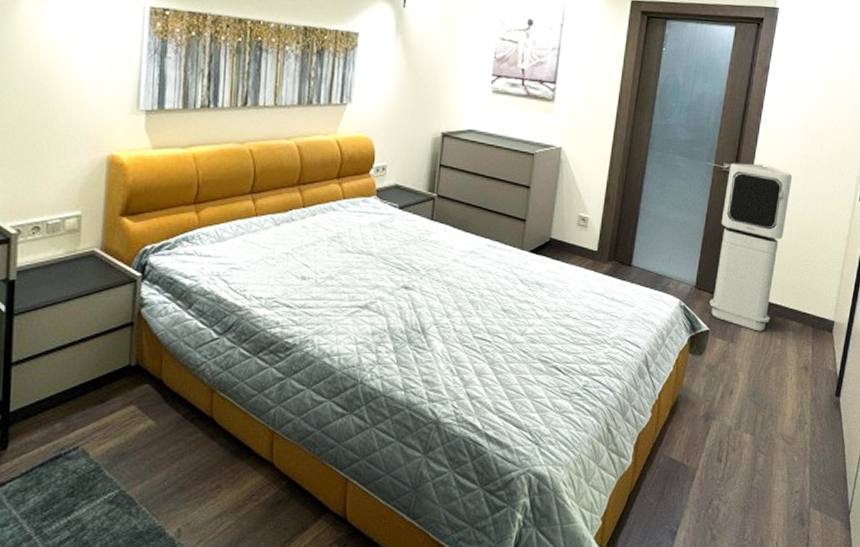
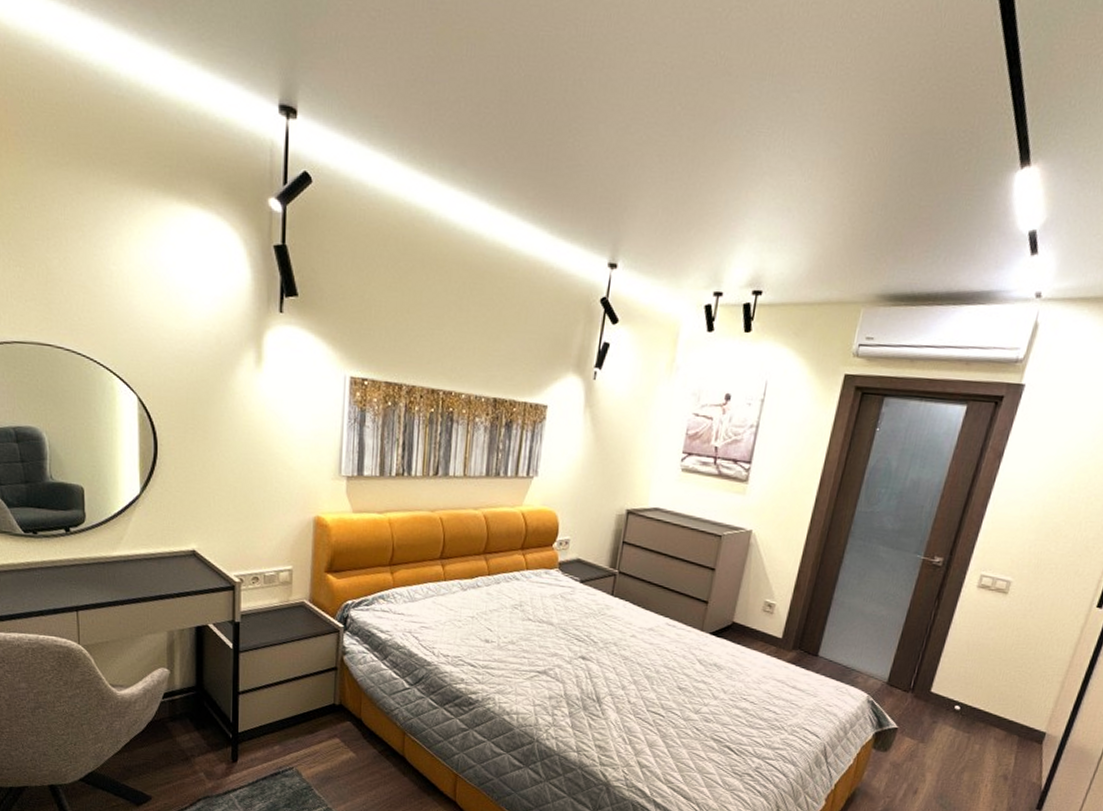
air purifier: present [709,163,793,331] -> none [901,556,1017,735]

